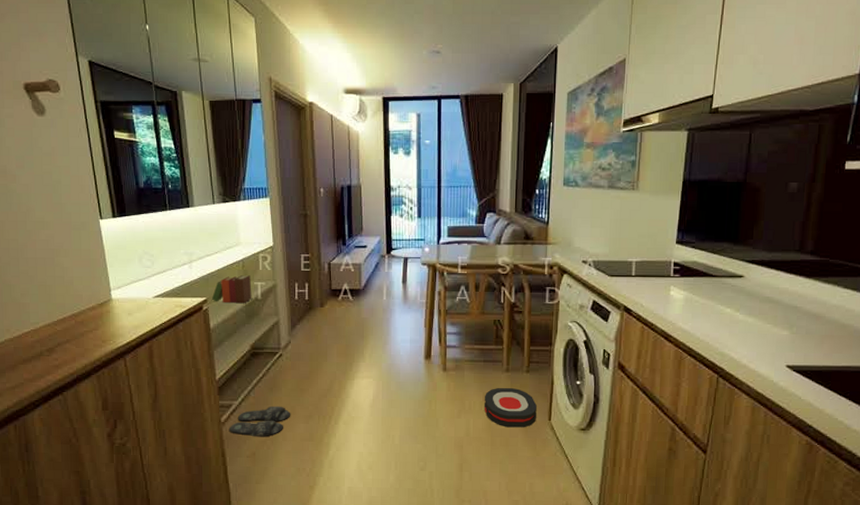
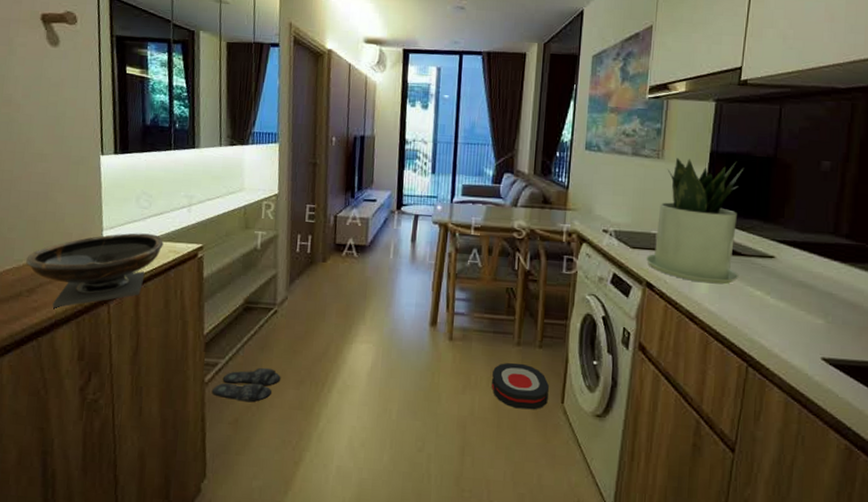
bowl: none [41,291,169,365] -> present [25,233,164,308]
books: present [211,275,252,304] -> none [207,223,252,254]
planter: none [623,188,714,305] -> present [645,158,743,285]

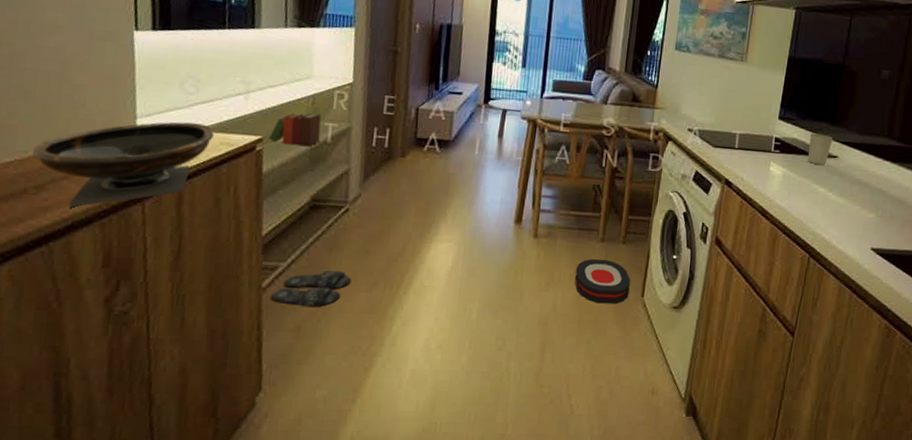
books: none [207,223,252,254] -> present [268,113,321,147]
planter: present [645,158,743,285] -> none [725,62,816,182]
cup: none [738,232,768,267] -> present [807,133,833,166]

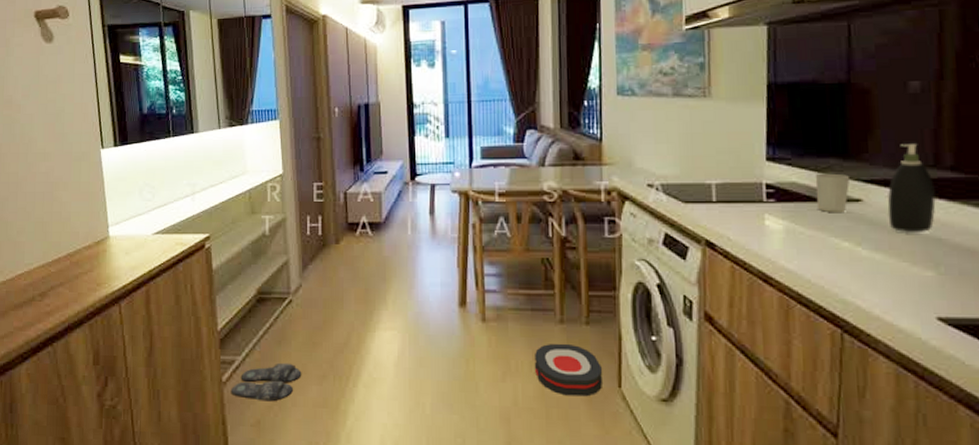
bowl: present [31,121,214,208] -> none [36,227,170,311]
books: present [268,113,321,147] -> none [214,208,259,241]
soap dispenser: none [852,117,885,185] -> present [887,144,936,232]

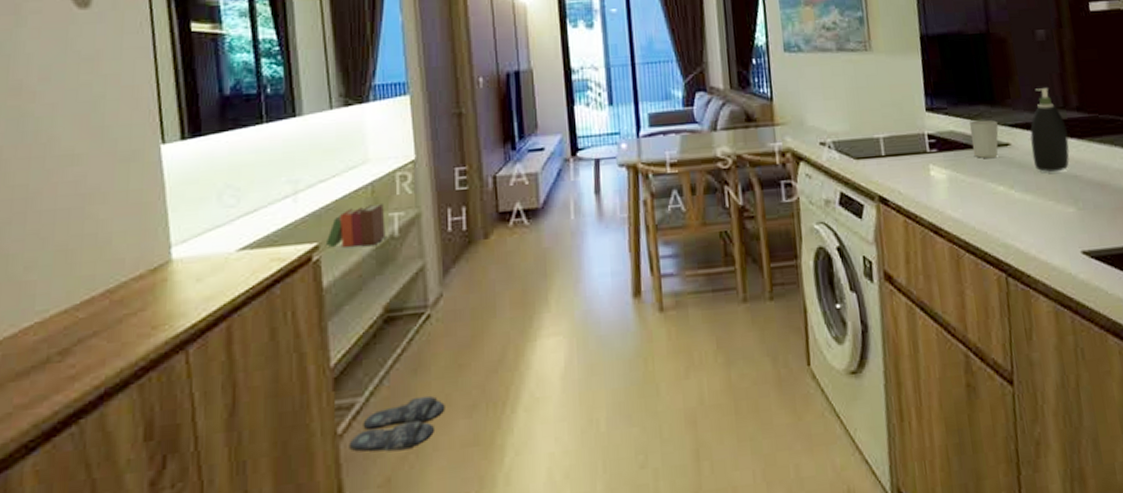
books: none [214,208,259,241] -> present [325,204,386,248]
robot vacuum: present [535,343,602,397] -> none [719,324,791,384]

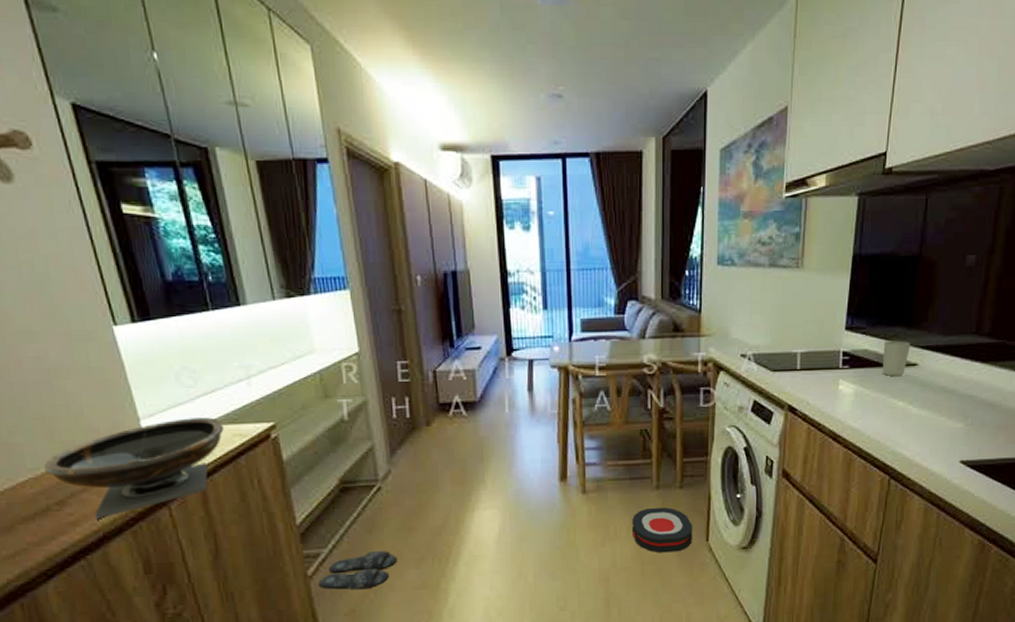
bowl: none [53,240,262,371] -> present [43,417,224,520]
books: present [325,204,386,248] -> none [281,391,336,428]
robot vacuum: none [719,324,791,384] -> present [632,507,692,553]
soap dispenser: present [1030,88,1070,172] -> none [935,313,974,391]

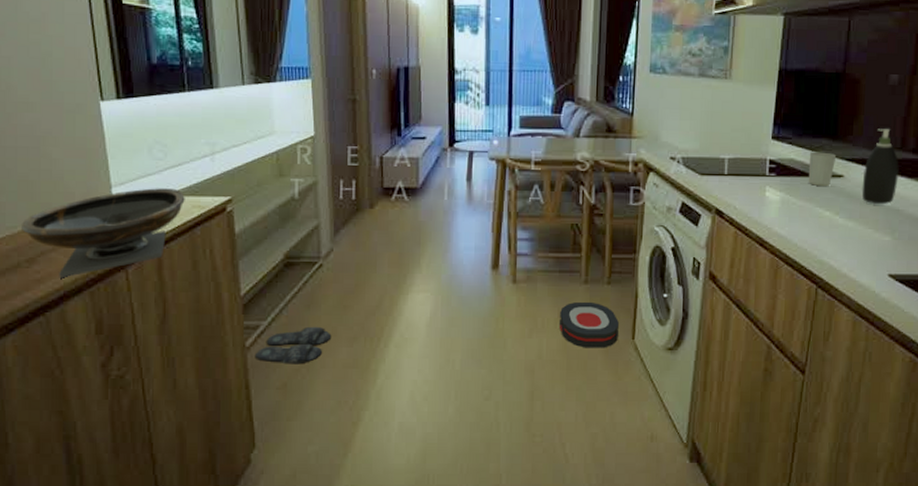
soap dispenser: none [935,313,974,391] -> present [861,129,899,204]

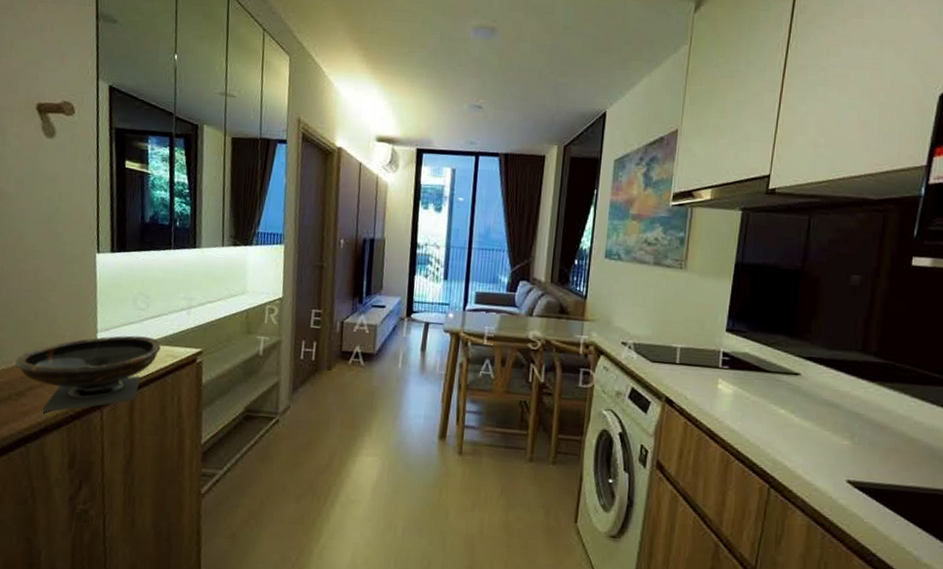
slippers: present [254,326,332,365] -> none [208,479,282,516]
robot vacuum: present [560,301,619,348] -> none [502,479,562,529]
cup: present [808,152,837,187] -> none [762,347,794,384]
soap dispenser: present [861,129,899,204] -> none [819,329,860,407]

